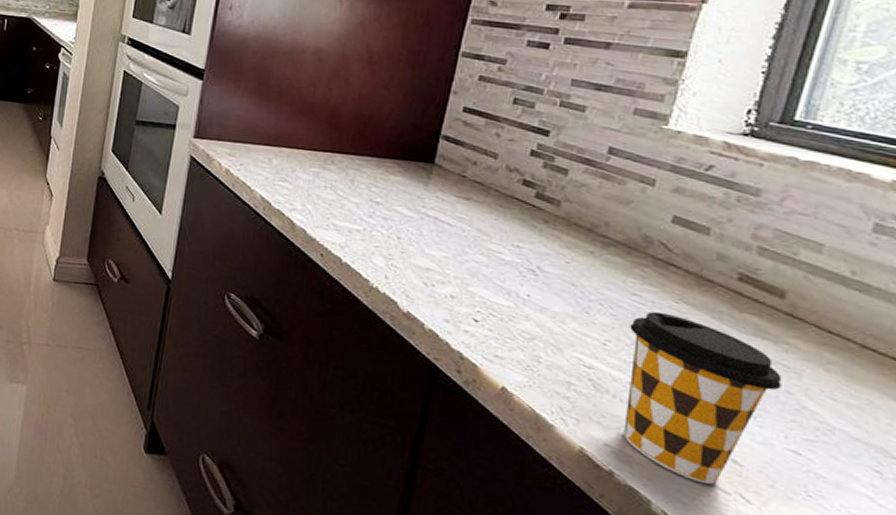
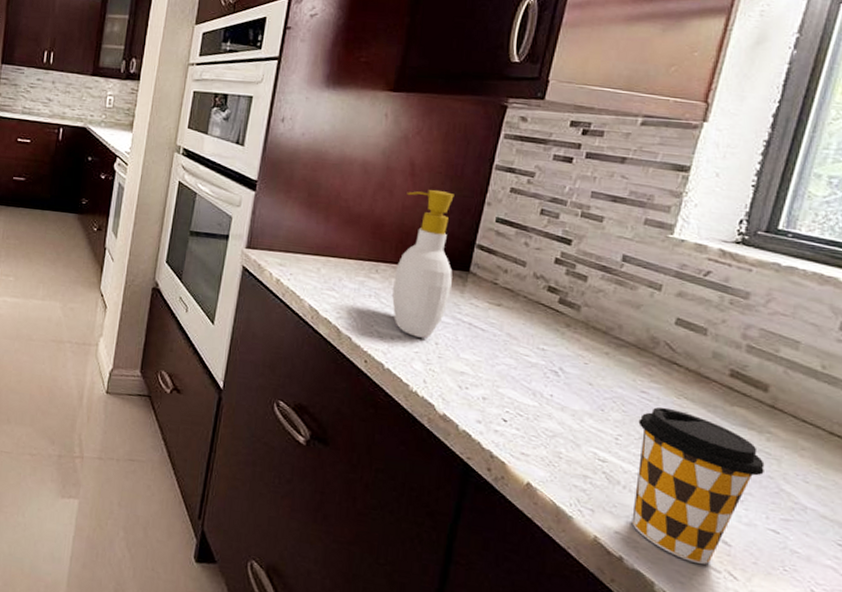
soap bottle: none [350,78,417,232] -> present [392,190,455,338]

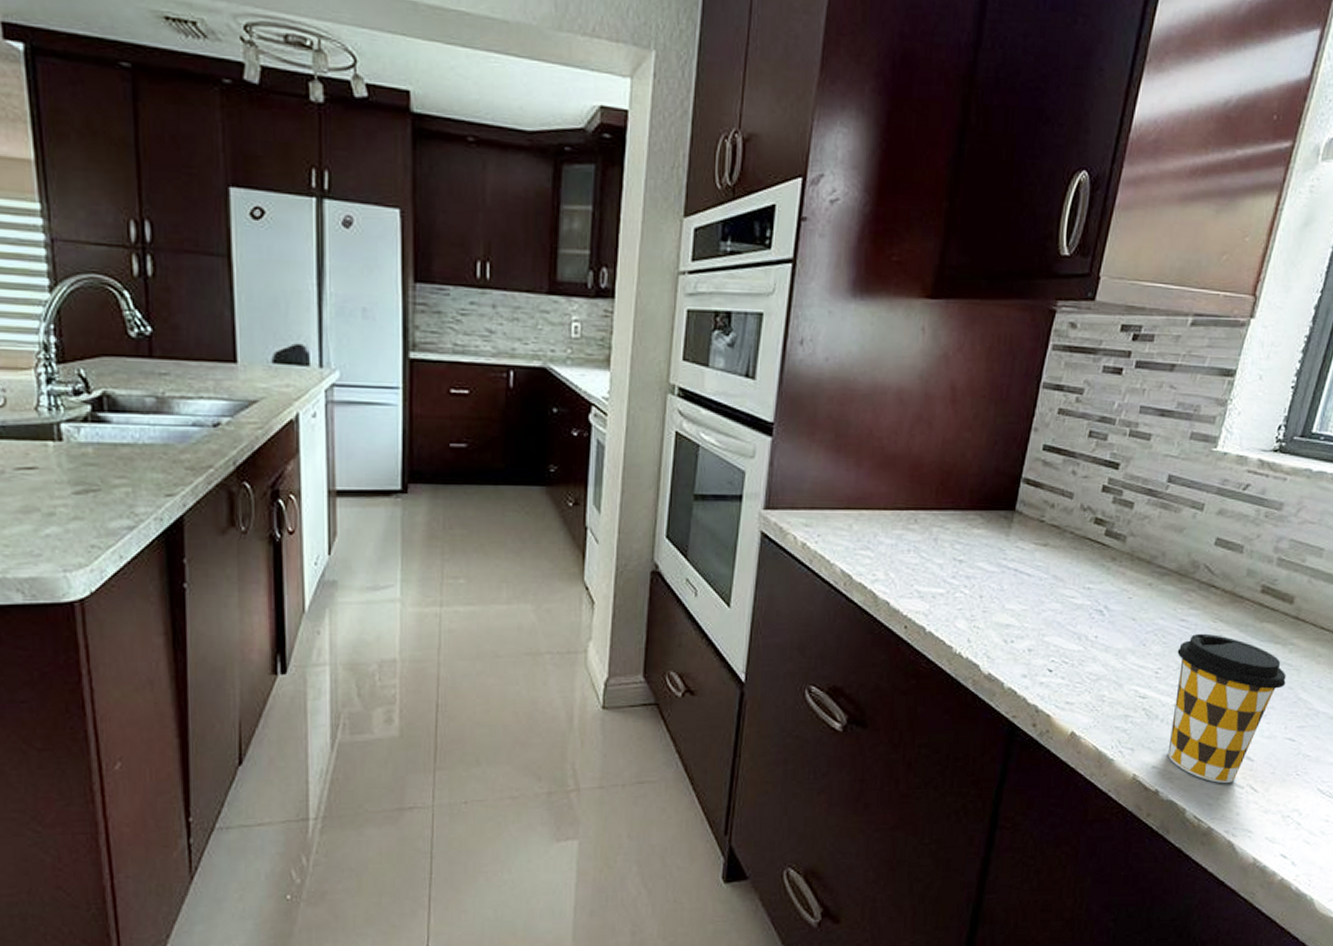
soap bottle: present [392,190,455,338] -> none [933,418,999,592]

